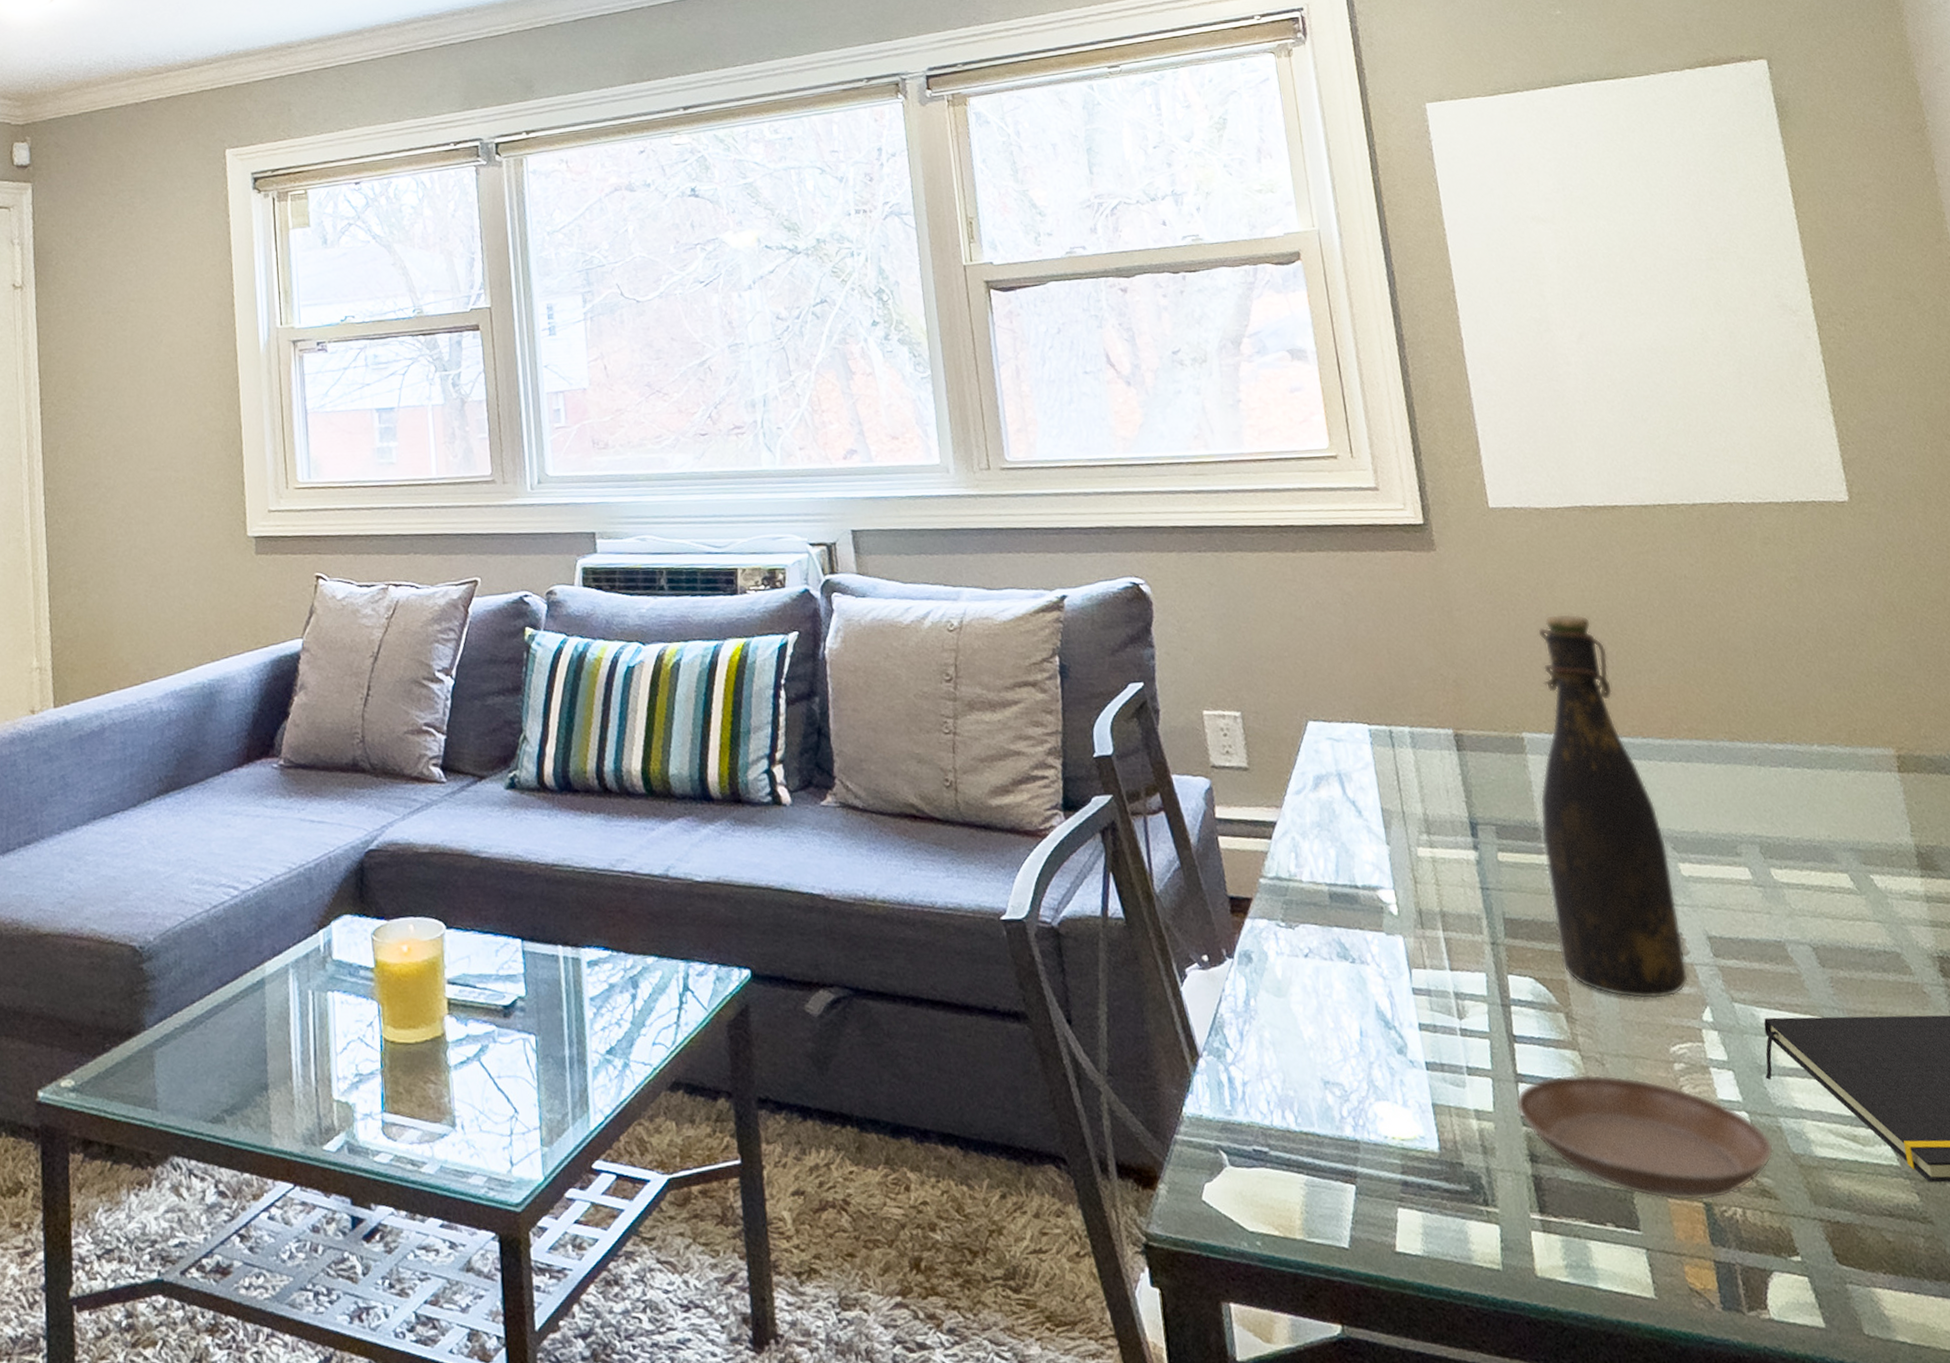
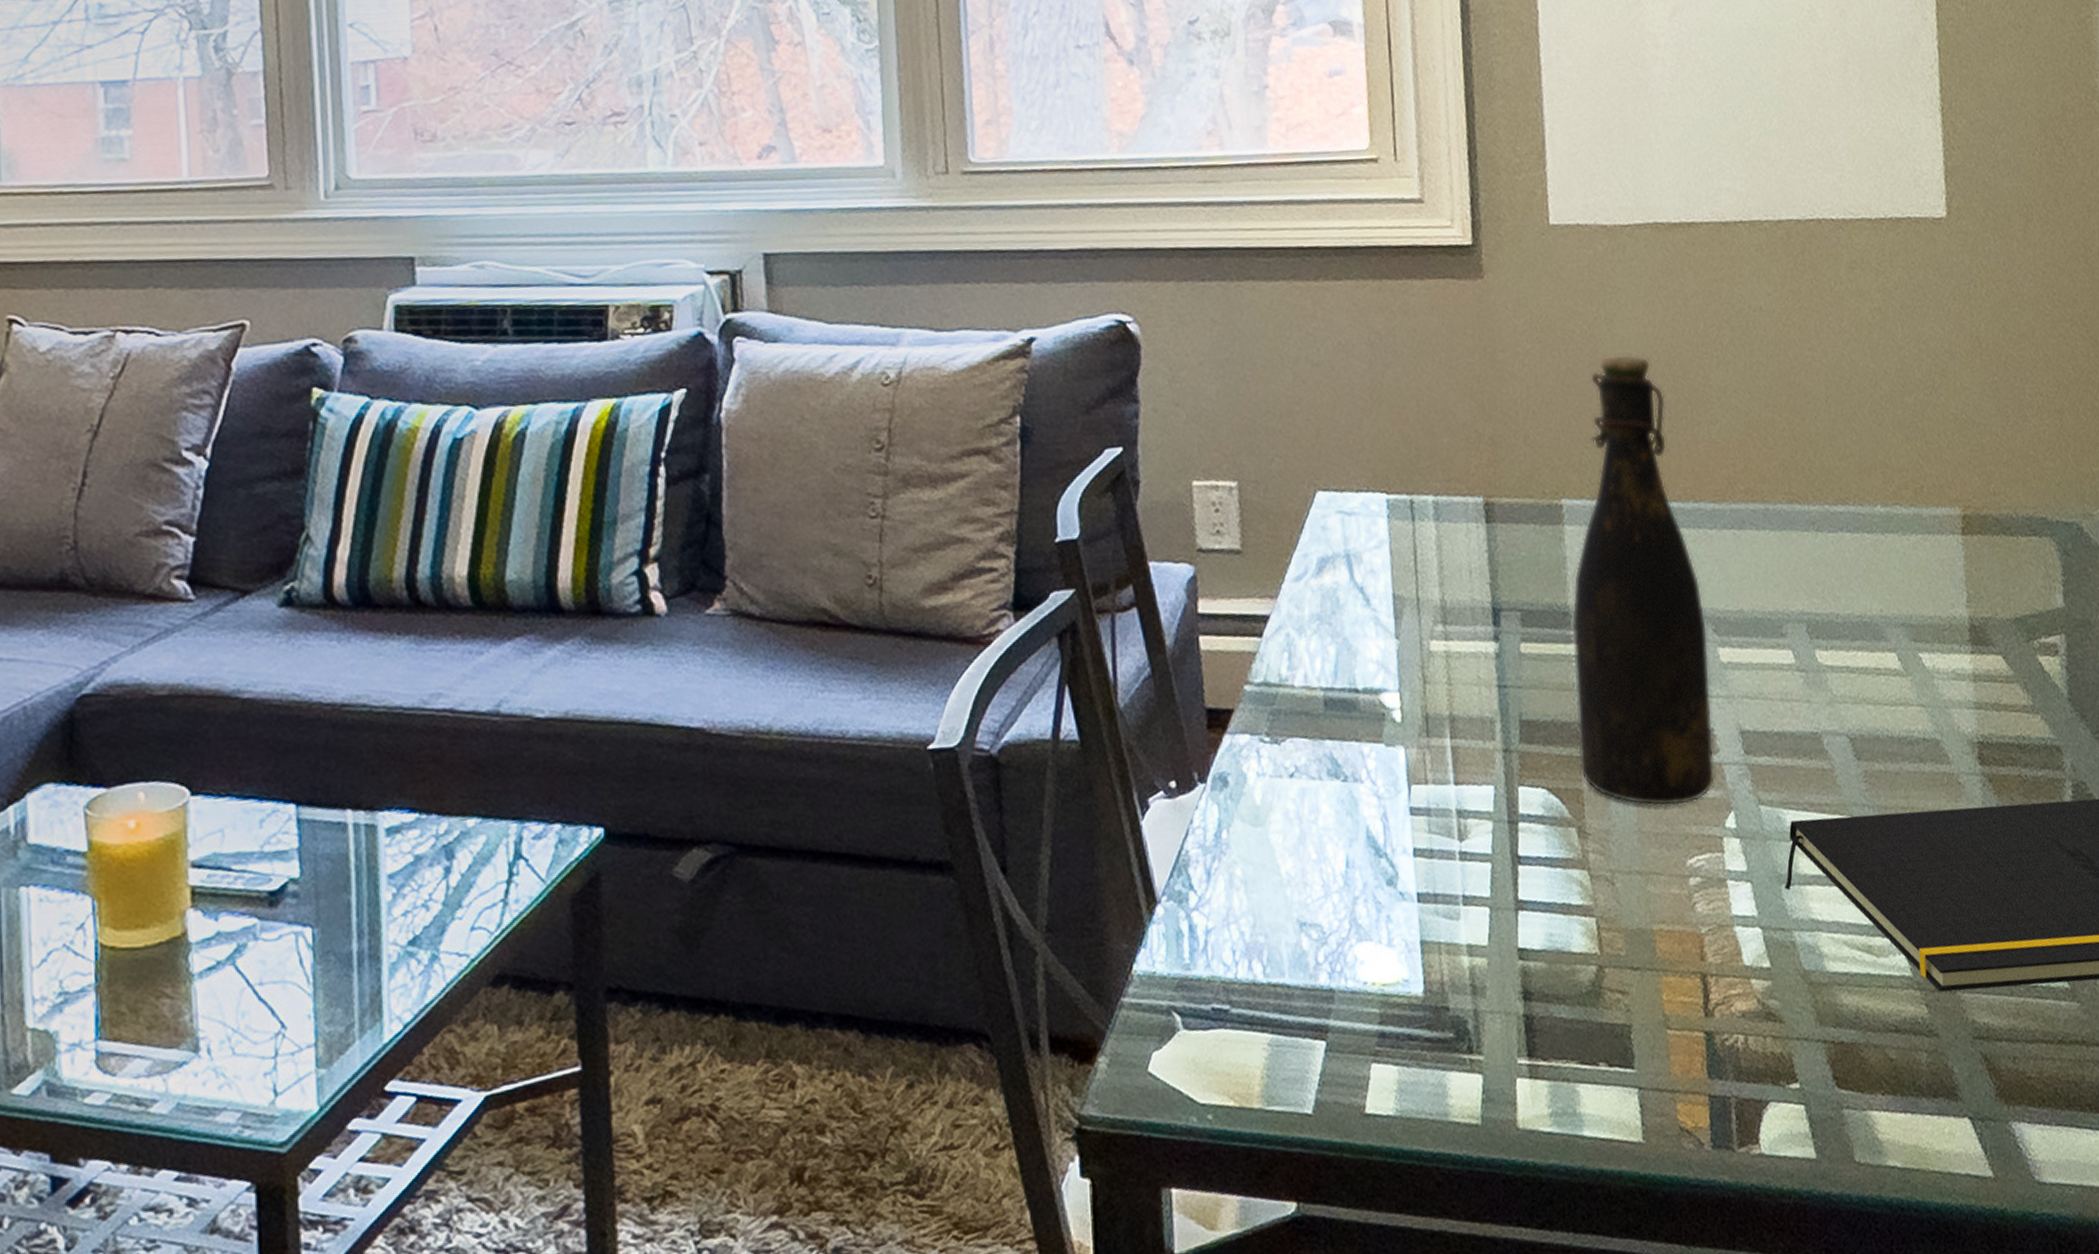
saucer: present [1515,1074,1774,1201] -> none [1513,895,1784,1032]

